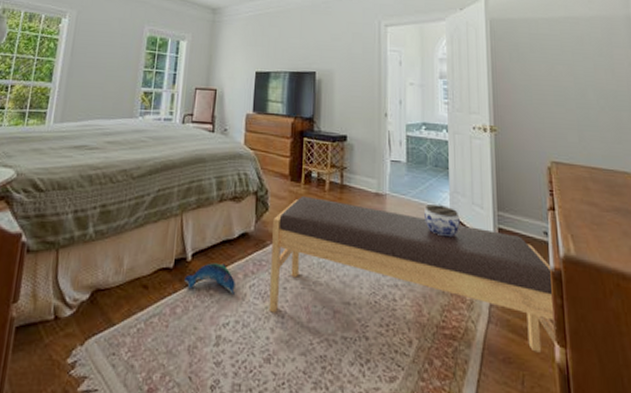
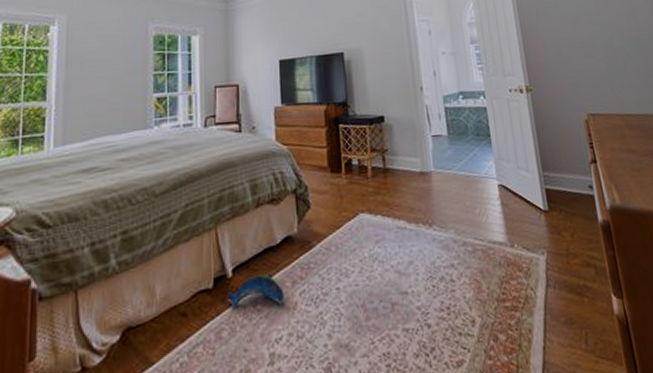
bench: present [269,195,557,353] -> none [317,186,612,318]
jar: present [424,205,460,238] -> none [471,174,508,207]

